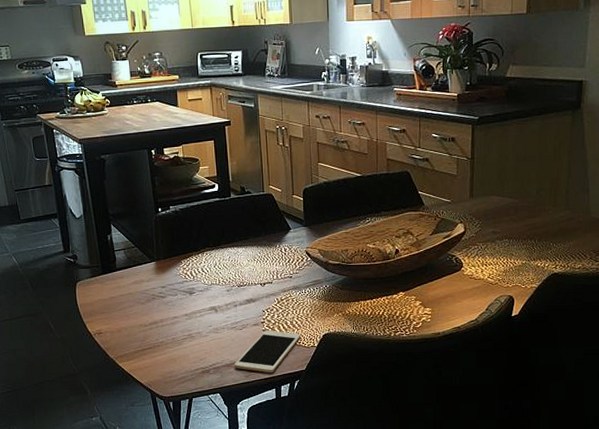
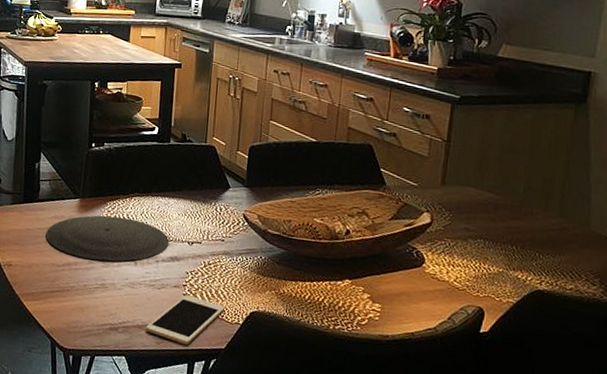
plate: none [129,272,244,315] -> present [45,215,170,262]

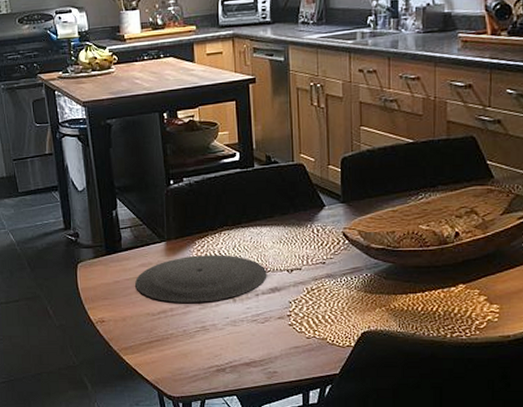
cell phone: present [146,295,226,345] -> none [254,325,335,376]

